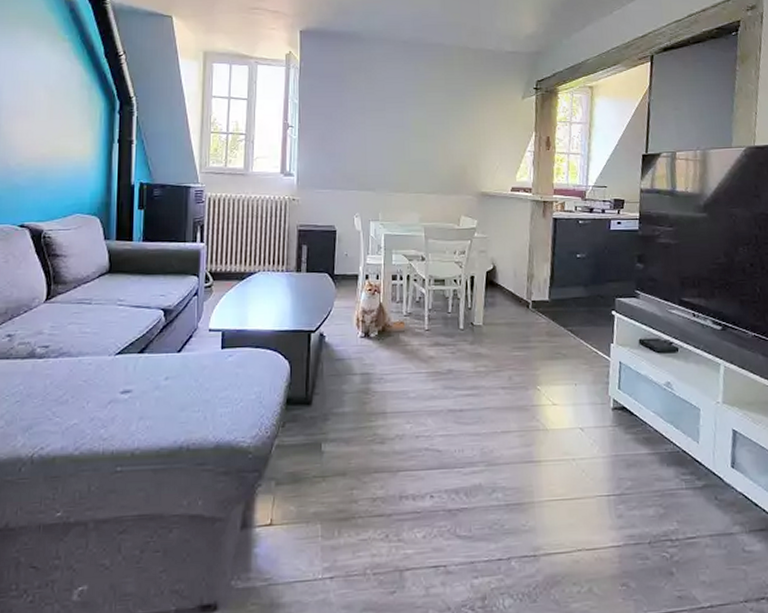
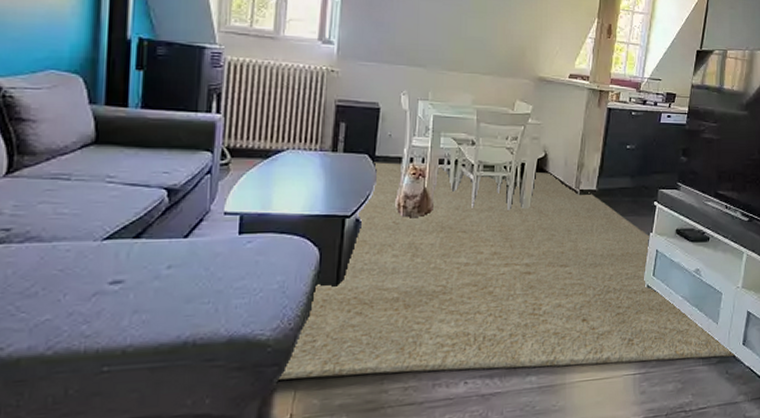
rug: none [259,280,723,486] -> present [278,162,735,380]

